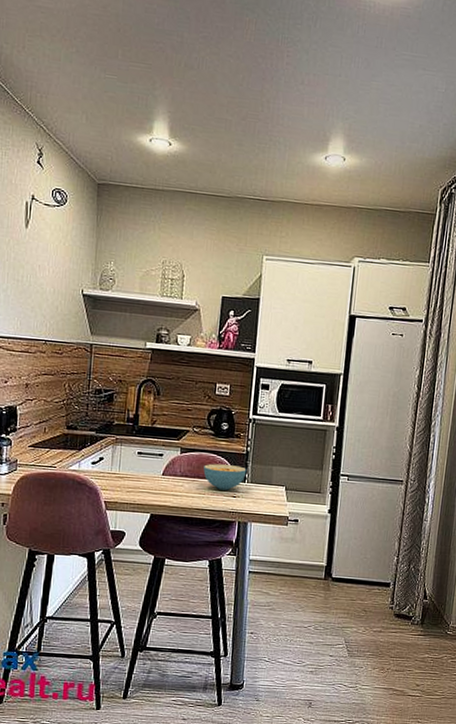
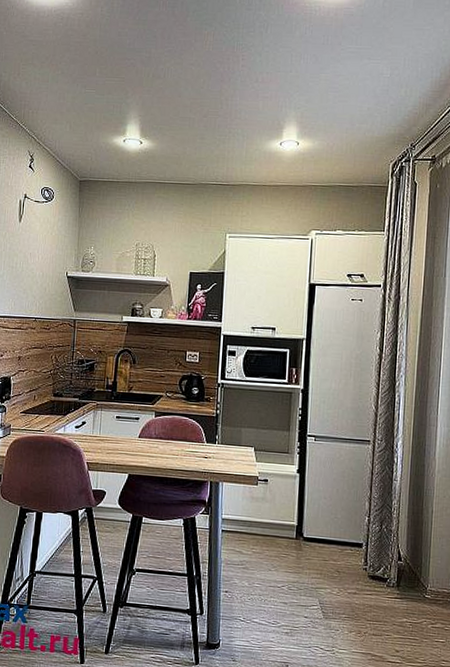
cereal bowl: present [203,463,247,491] -> none [176,426,217,452]

